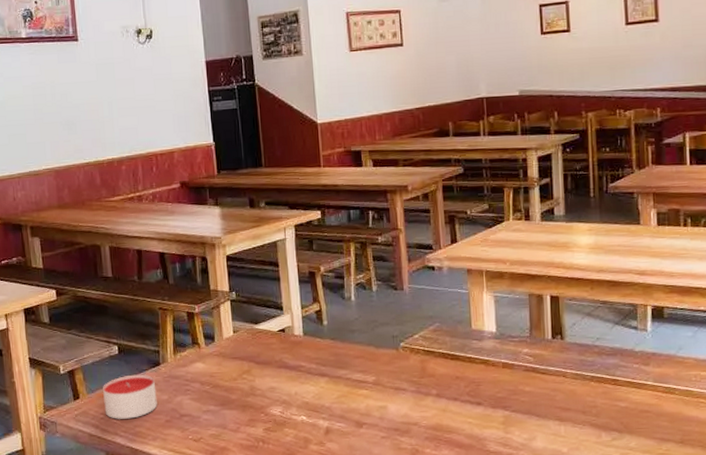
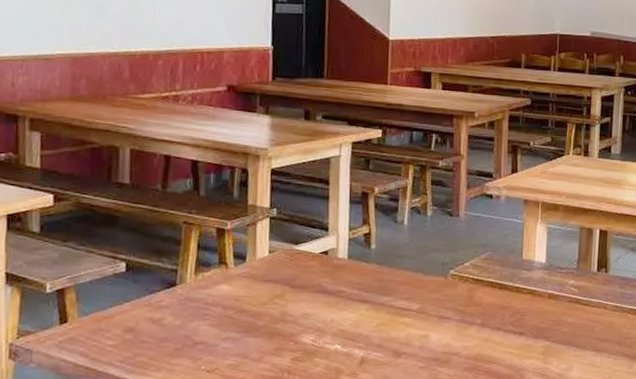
candle: present [102,374,157,419] -> none [98,295,168,347]

